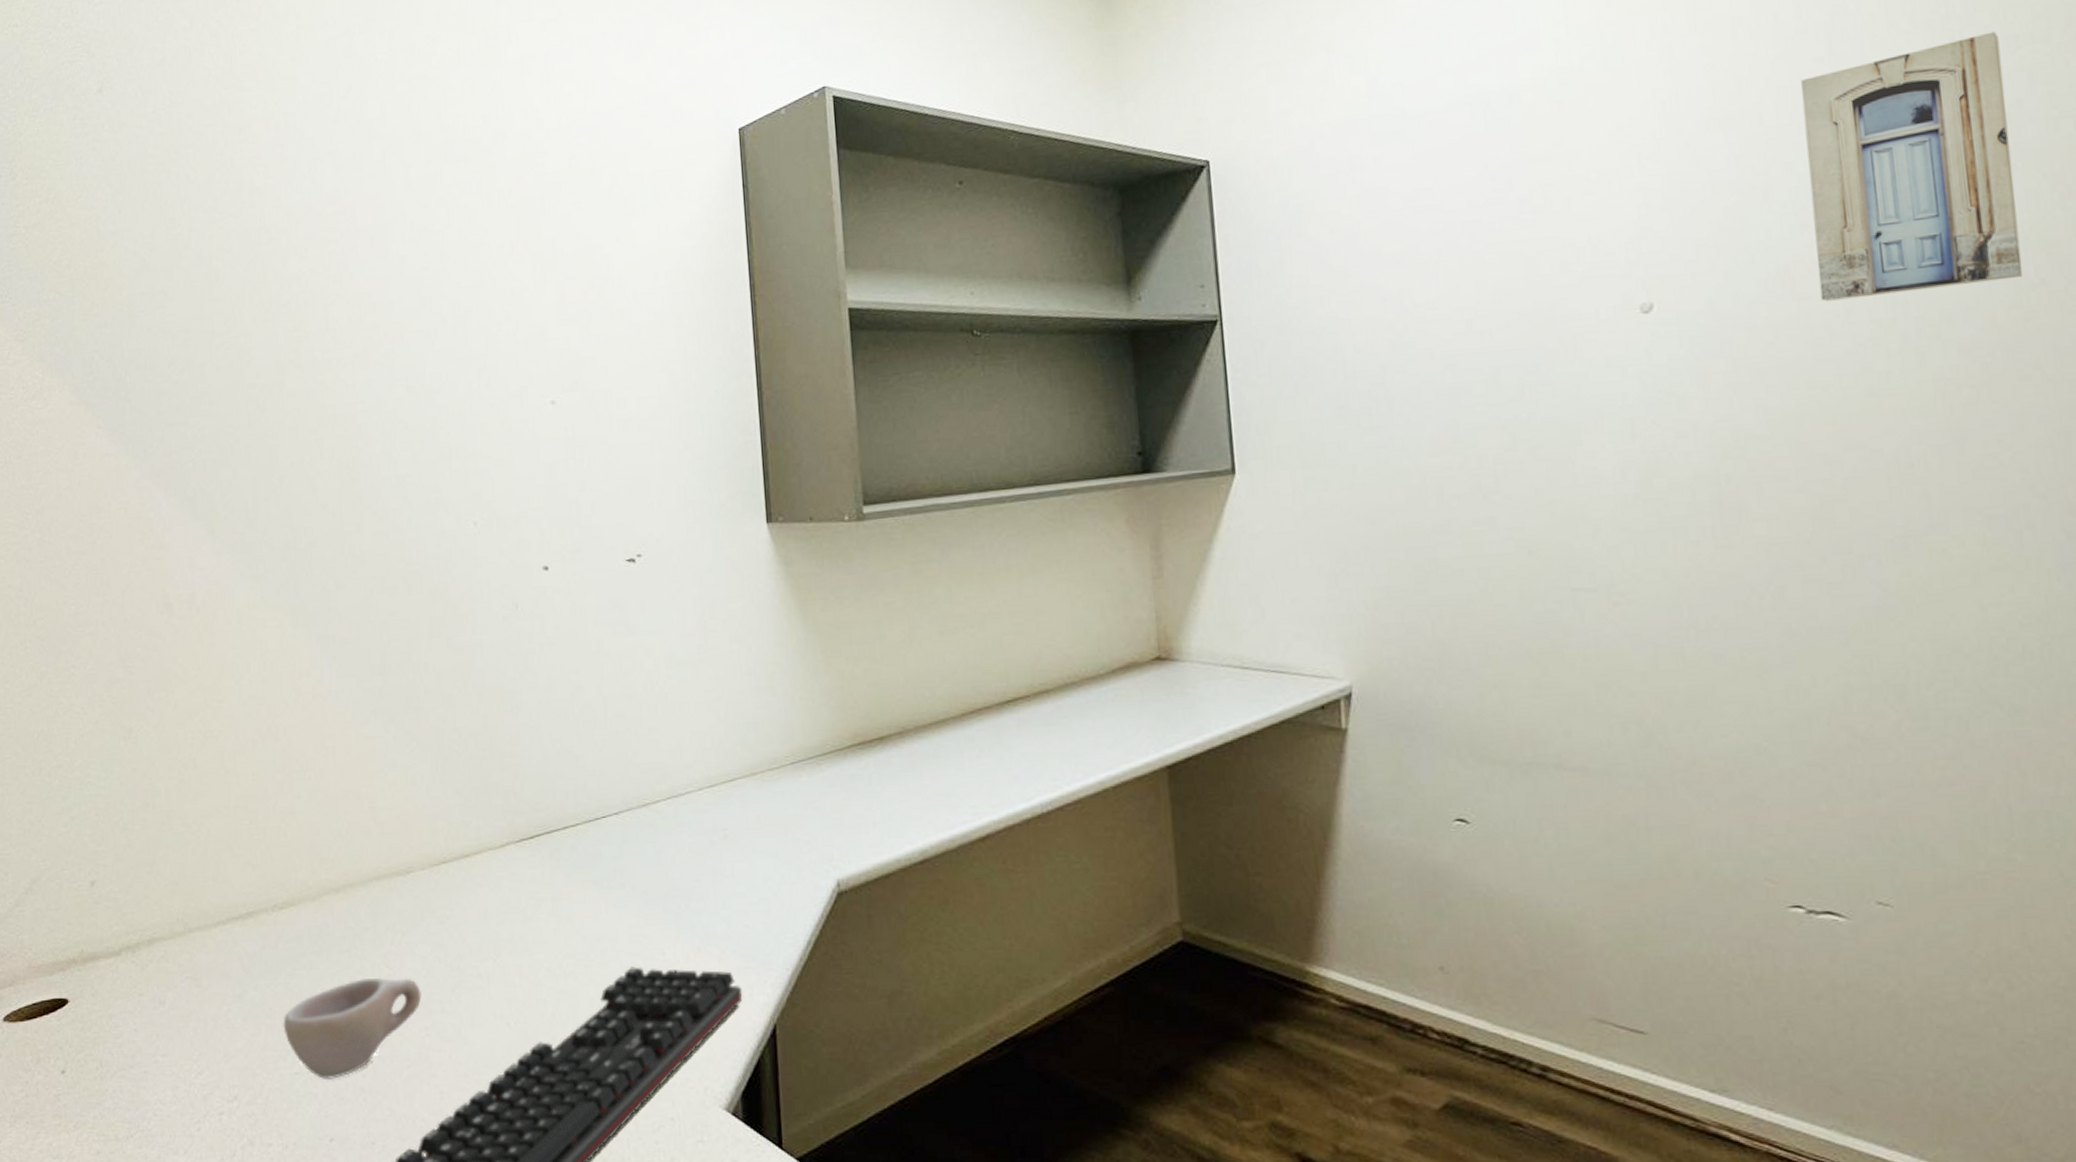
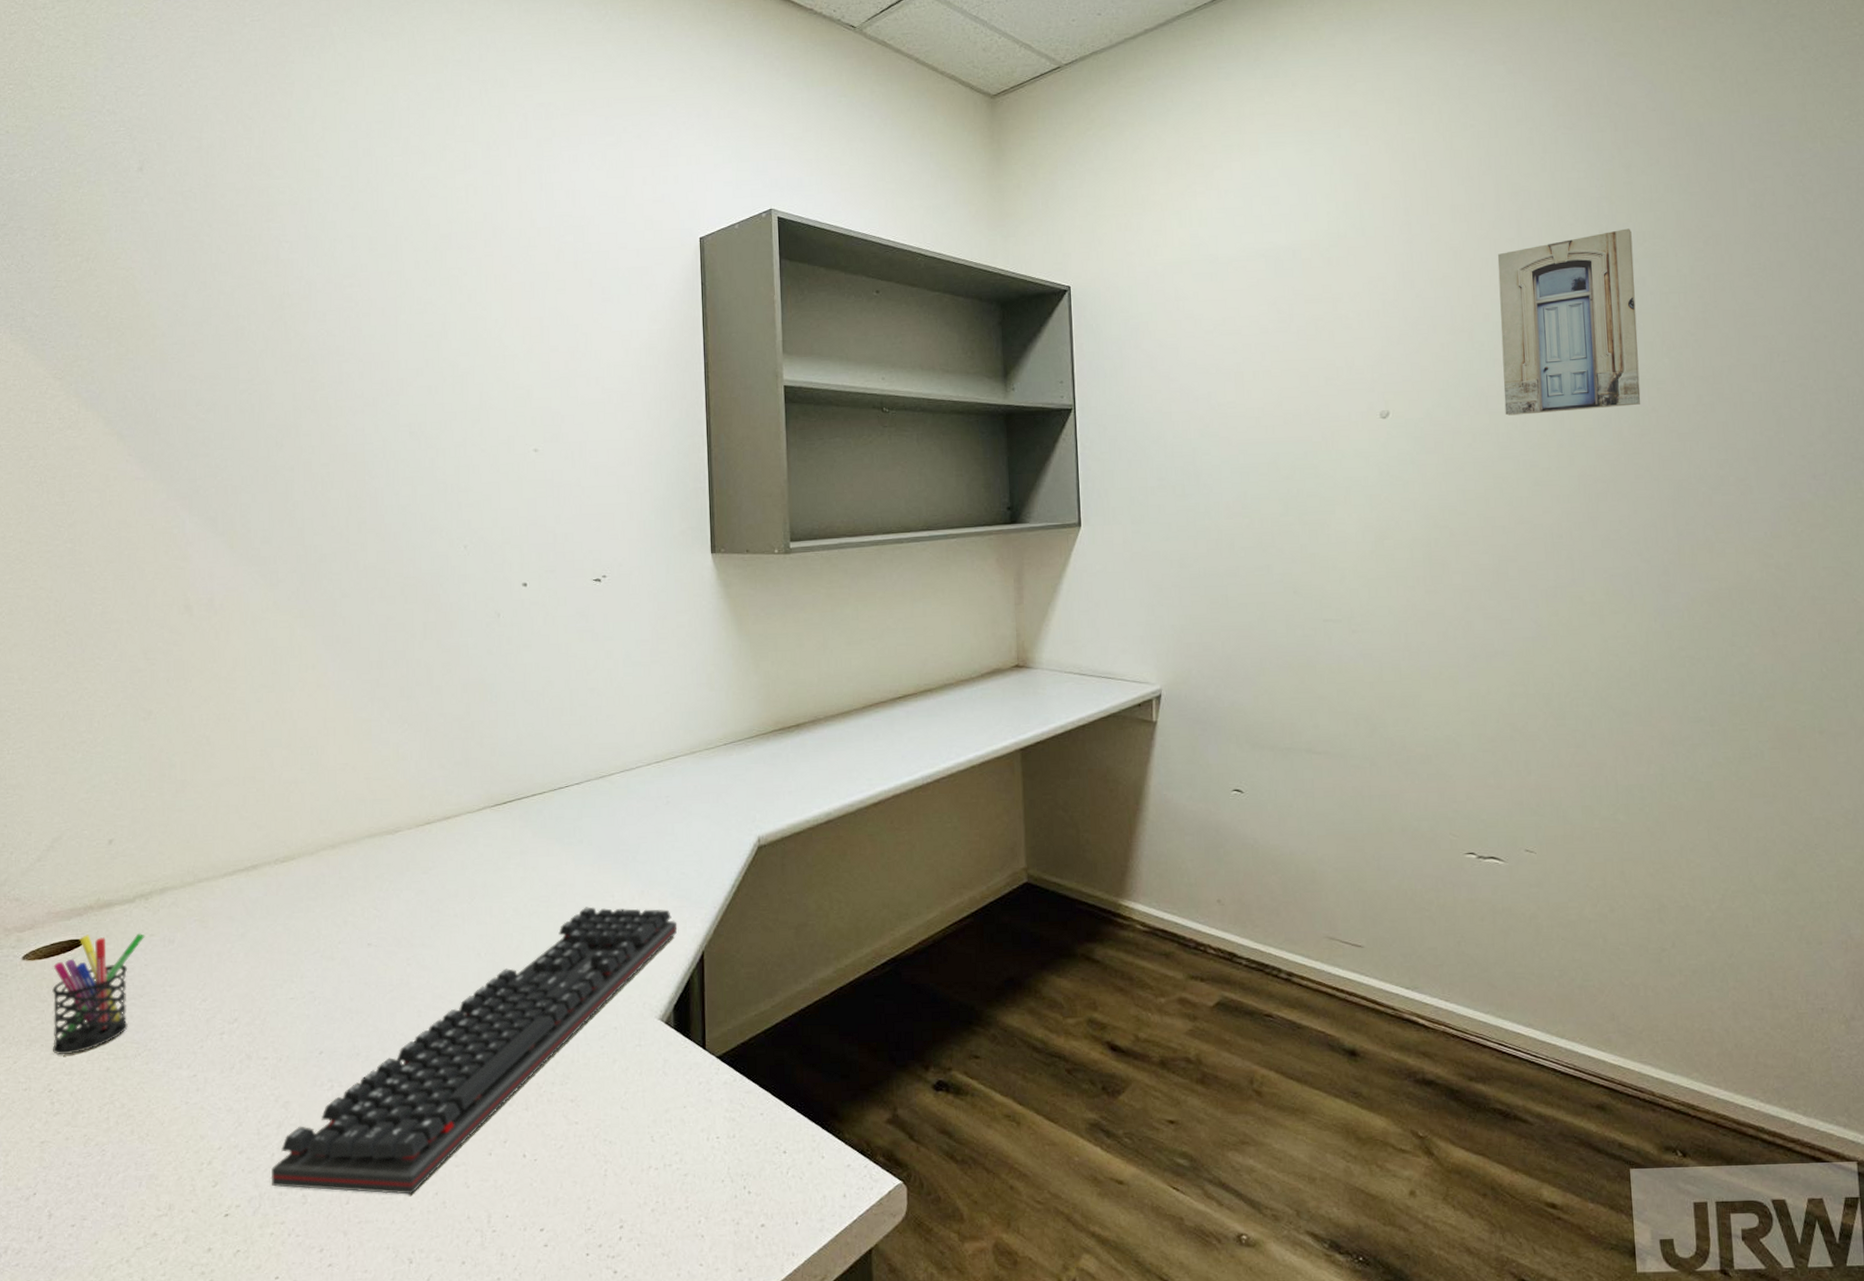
pen holder: none [36,991,134,1134] -> present [52,932,145,1054]
cup: present [283,977,422,1079] -> none [281,918,405,1003]

